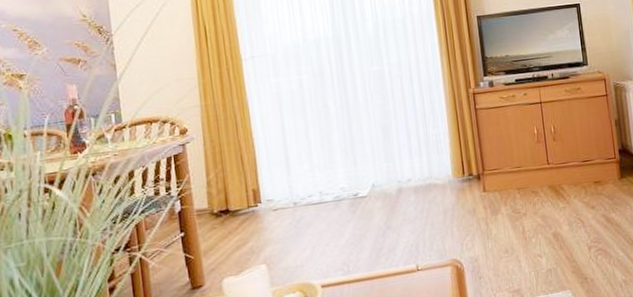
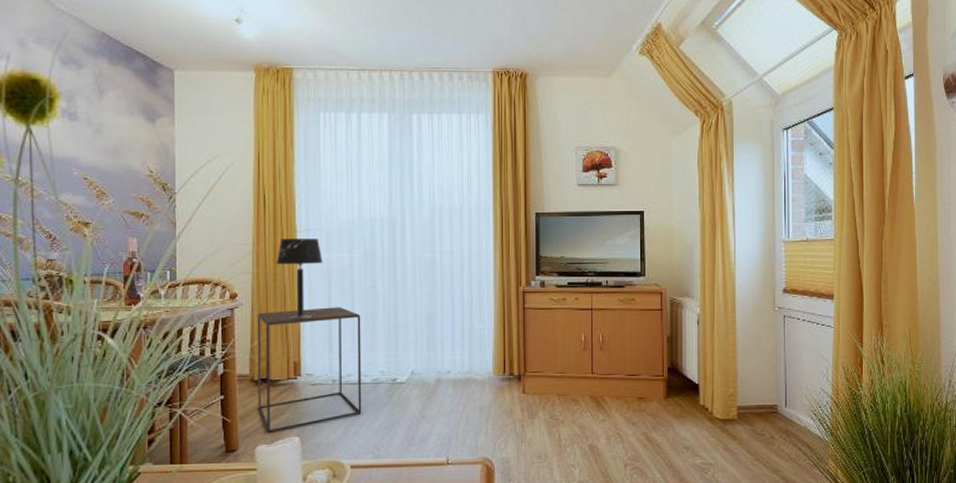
side table: none [210,129,327,264] -> present [257,307,362,433]
table lamp: none [223,64,272,148] -> present [276,239,323,320]

